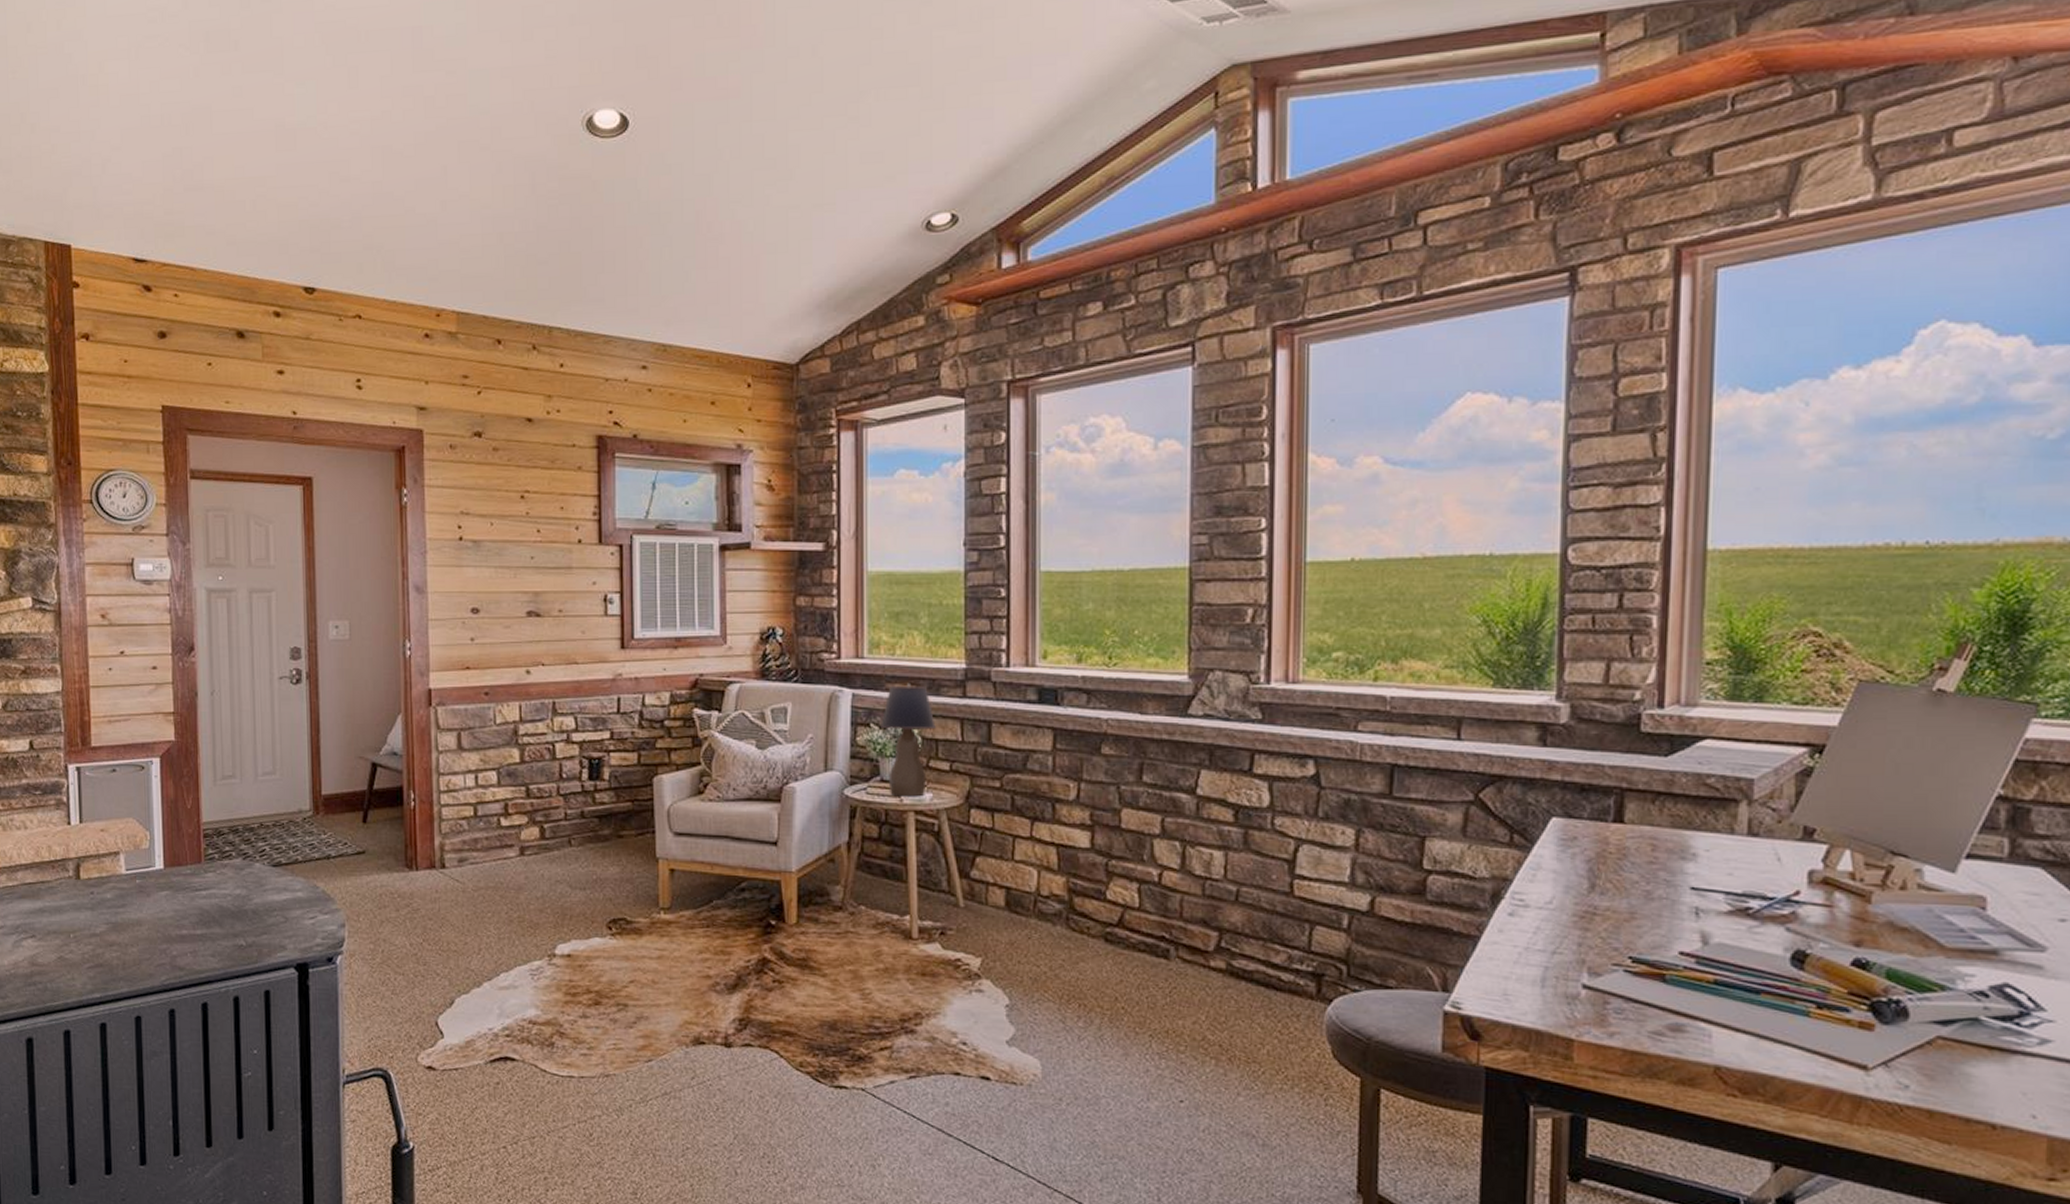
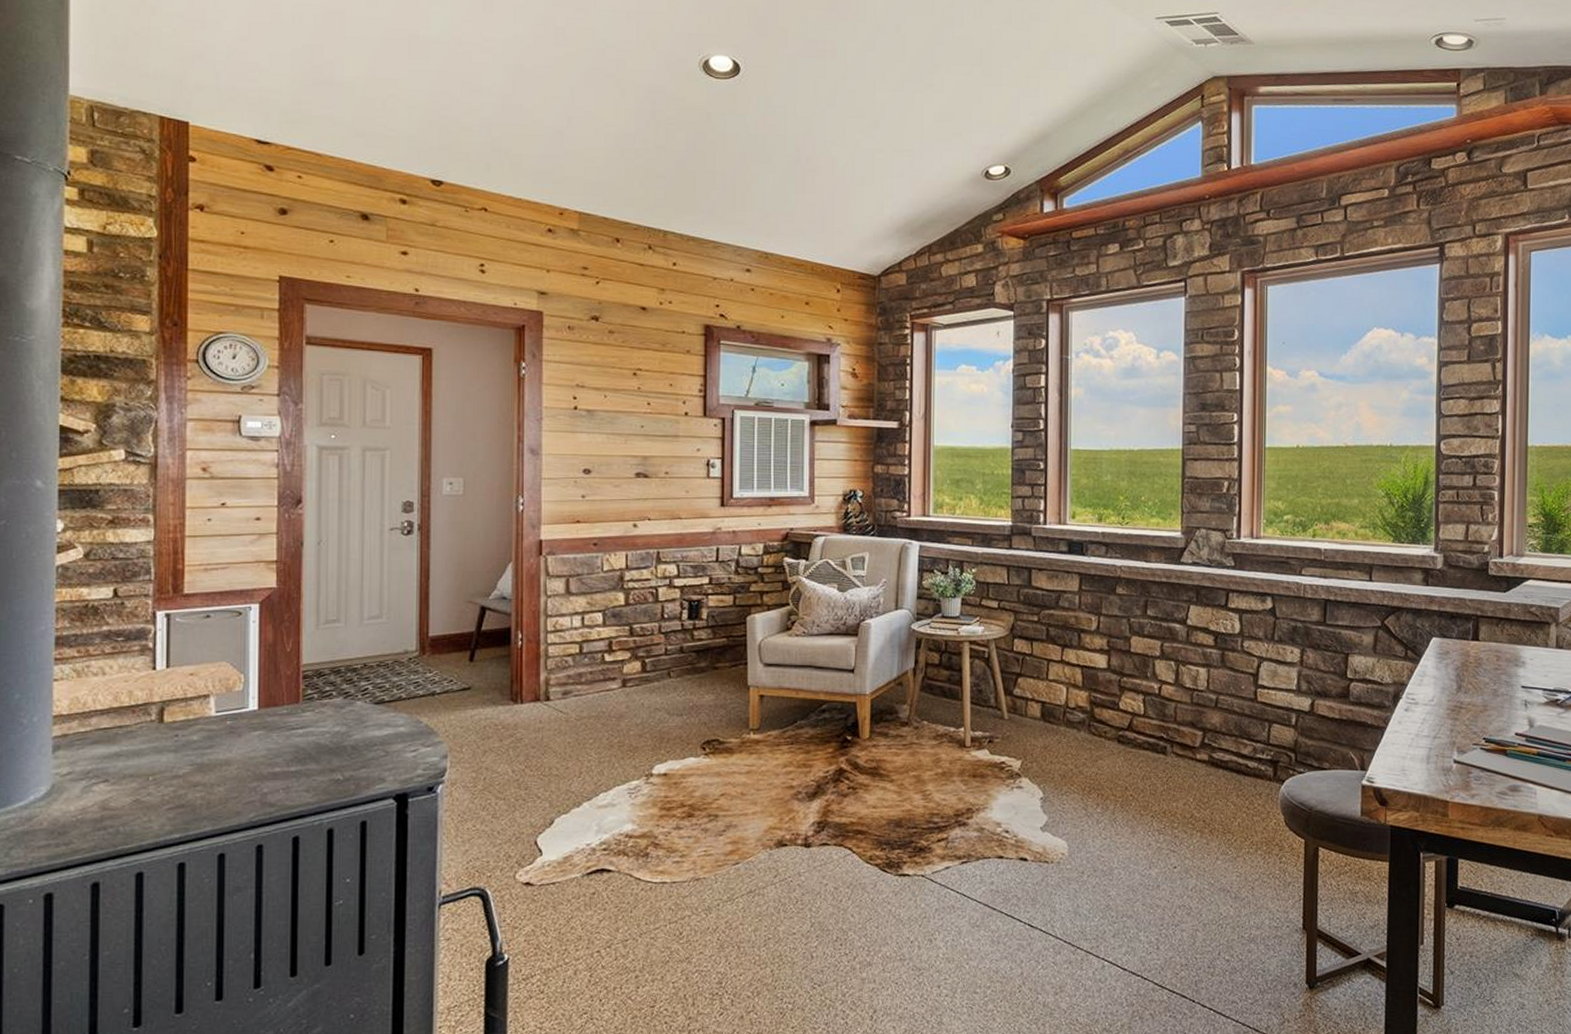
table lamp: present [879,684,936,797] -> none [941,538,987,630]

